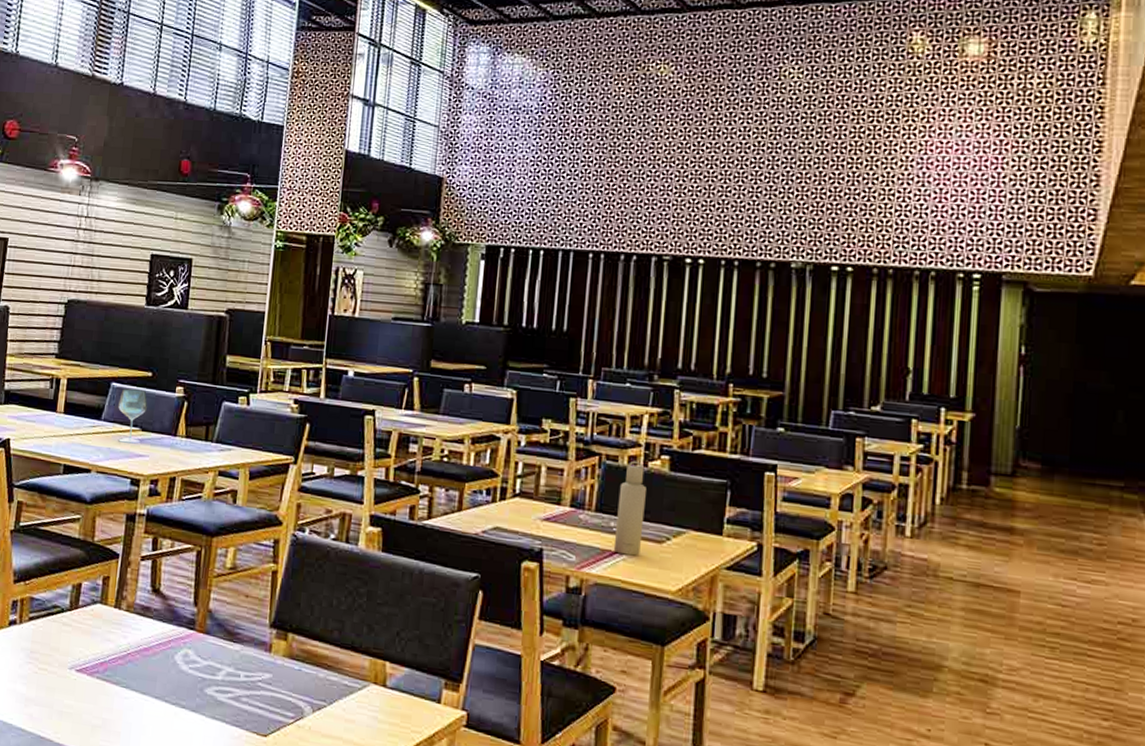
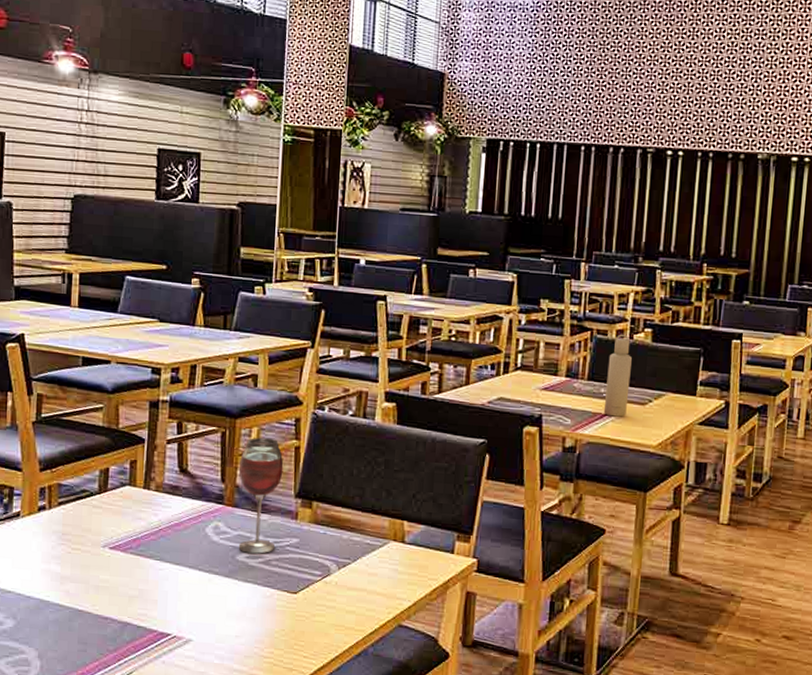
wine glass: present [118,388,148,444] -> none [134,281,165,335]
wineglass: none [207,558,260,688] -> present [238,437,284,554]

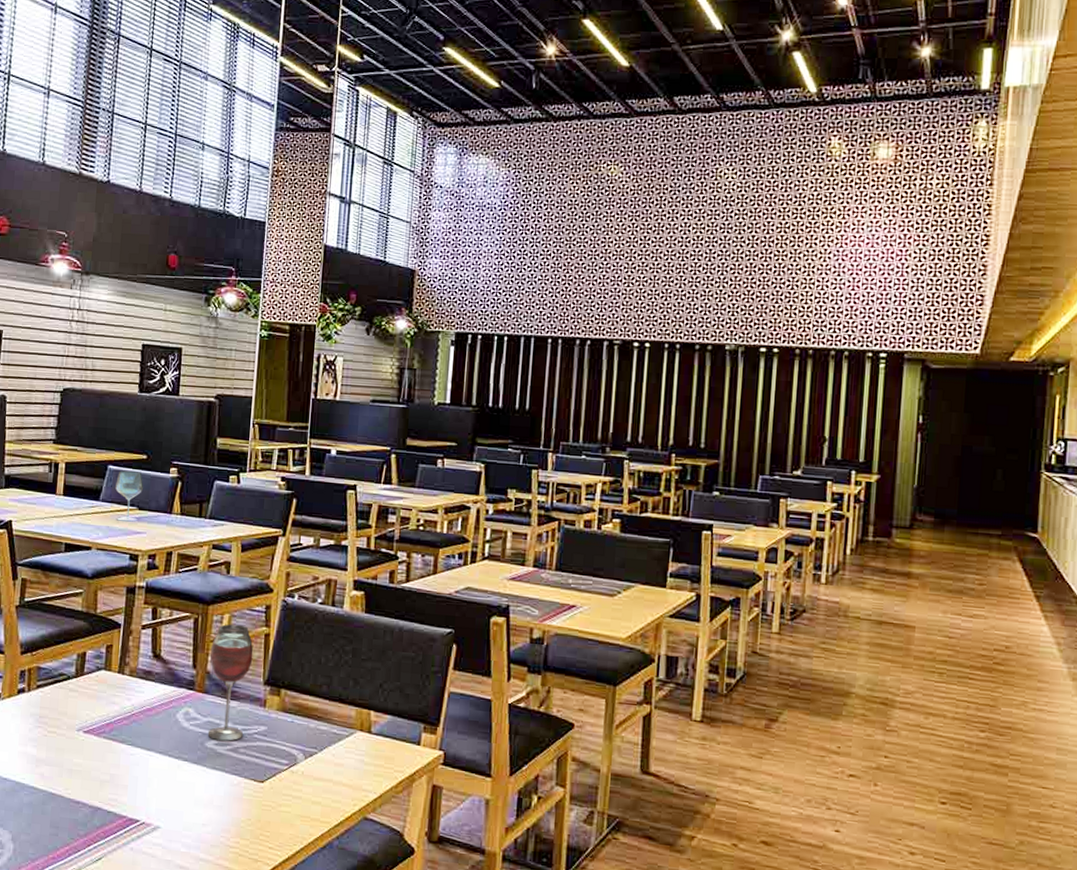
wine glass: none [134,281,165,335] -> present [115,471,144,522]
bottle: present [603,334,632,417] -> none [571,524,600,609]

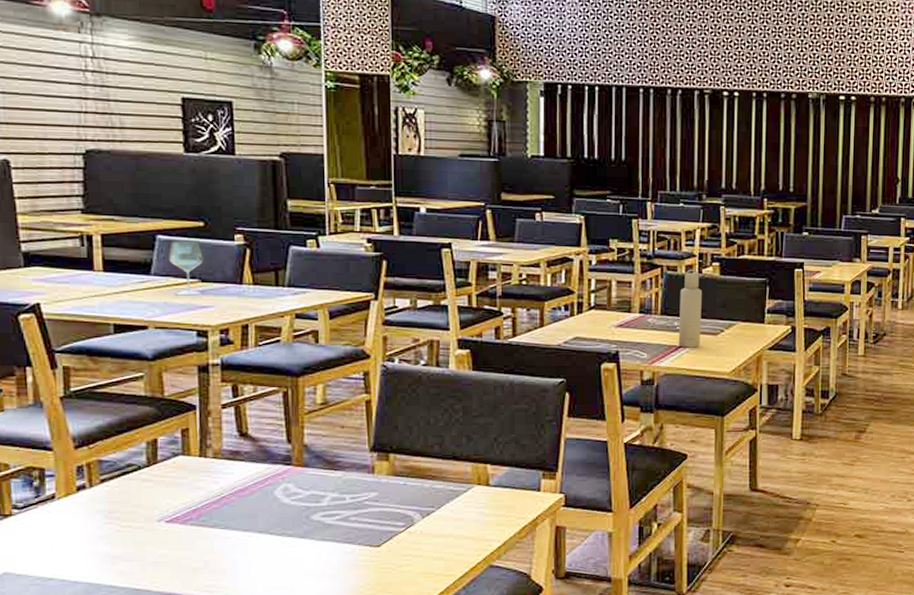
wineglass: present [207,624,254,741] -> none [306,394,355,512]
bottle: none [571,524,600,609] -> present [678,269,702,348]

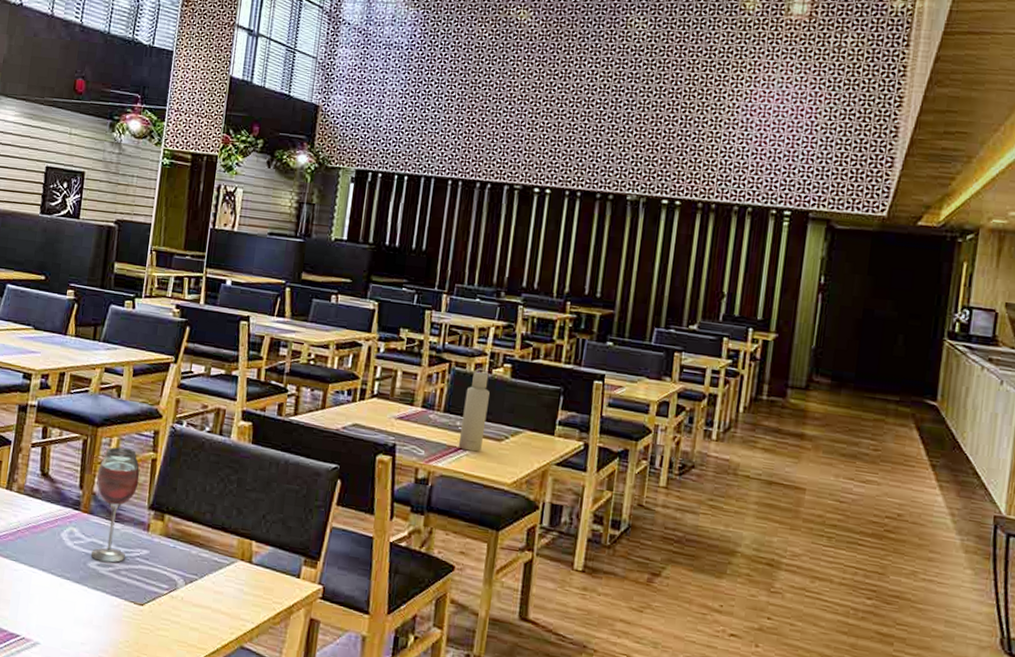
wine glass: present [169,240,205,296] -> none [12,290,41,342]
wineglass: none [306,394,355,512] -> present [90,447,140,563]

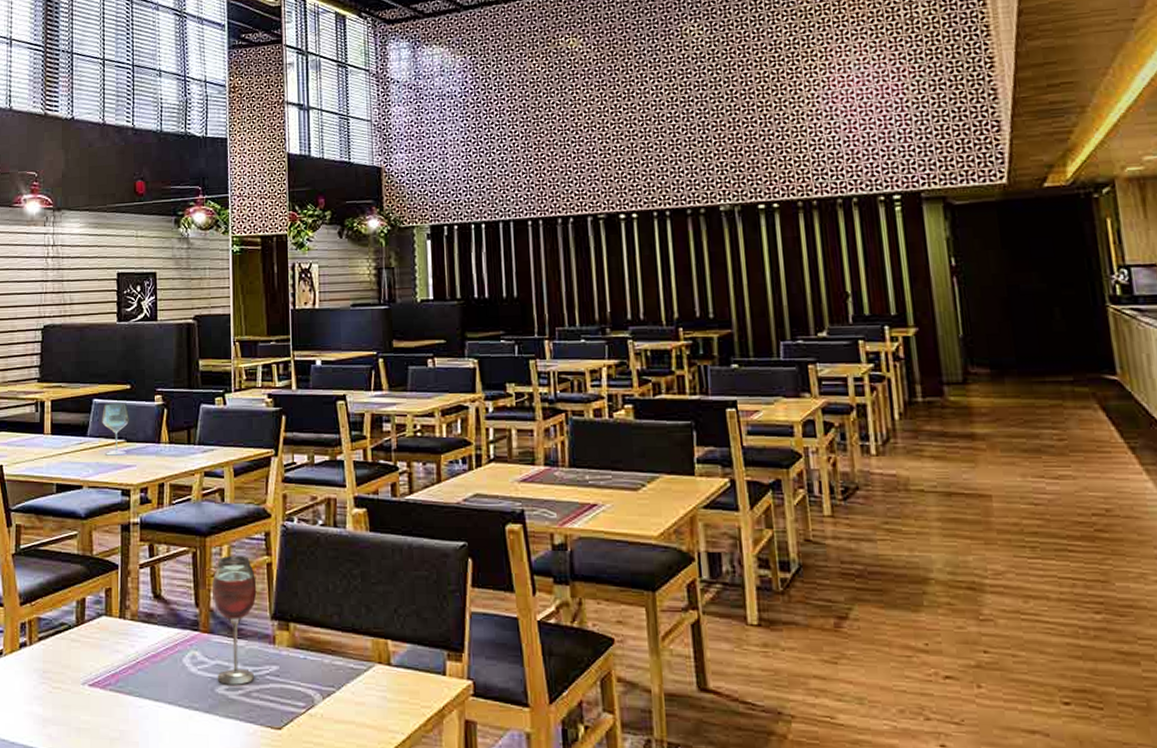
wine glass: none [12,290,41,342] -> present [102,403,130,456]
bottle: present [458,367,490,452] -> none [589,413,618,506]

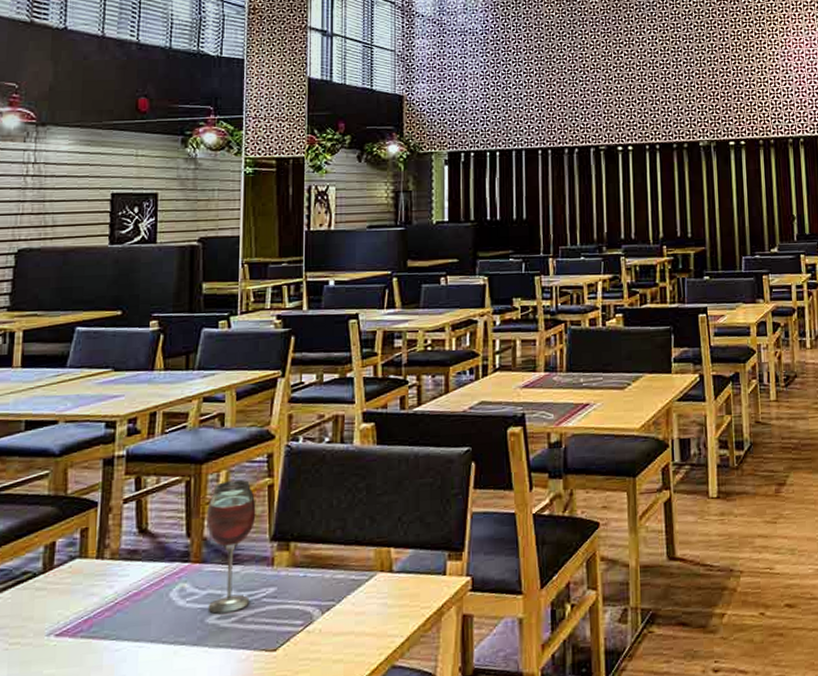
wine glass: present [102,403,130,456] -> none [85,330,120,387]

